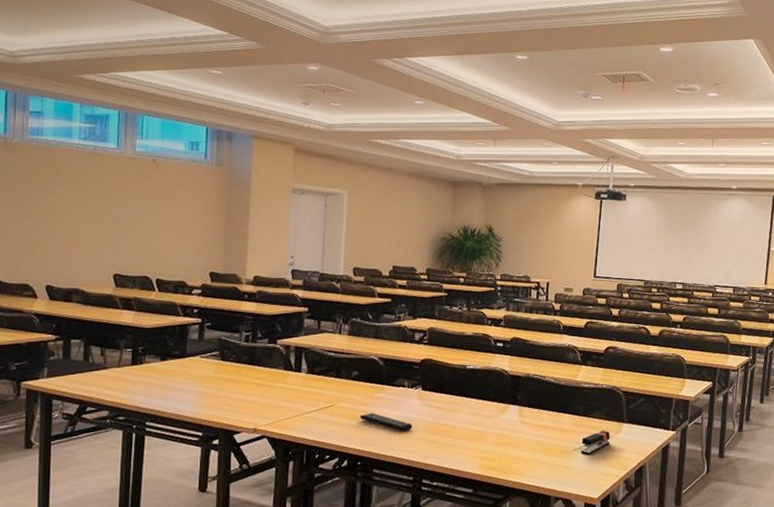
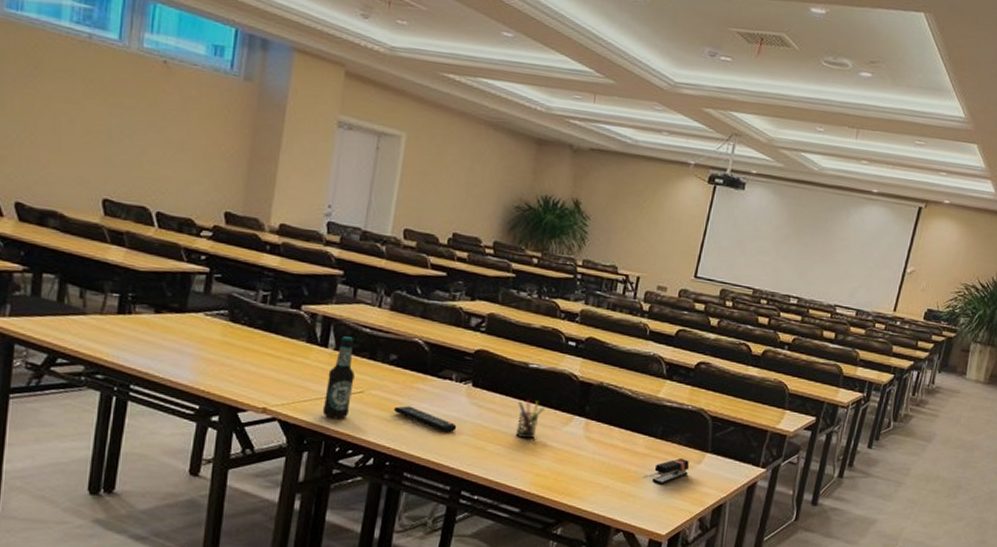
bottle: none [302,361,325,431] -> present [322,336,355,419]
pen holder: none [461,396,484,429] -> present [516,400,545,439]

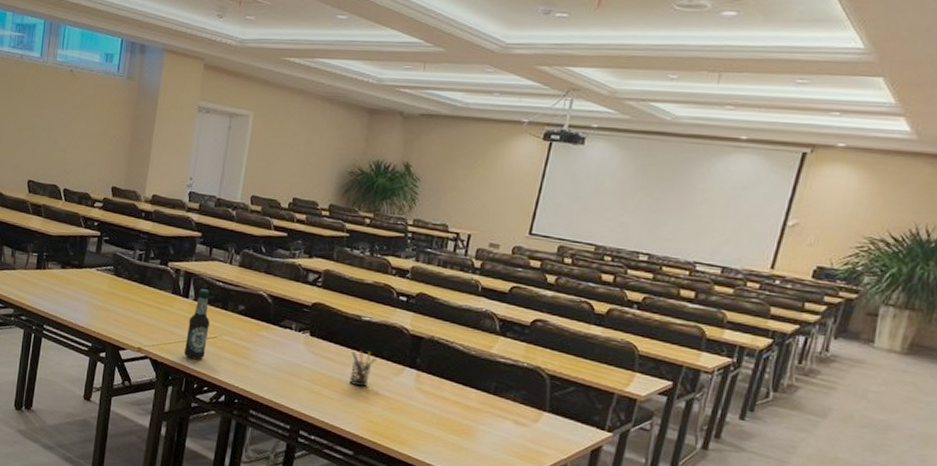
remote control: present [394,406,457,433] -> none [242,351,296,377]
stapler: present [652,458,689,485] -> none [485,415,525,441]

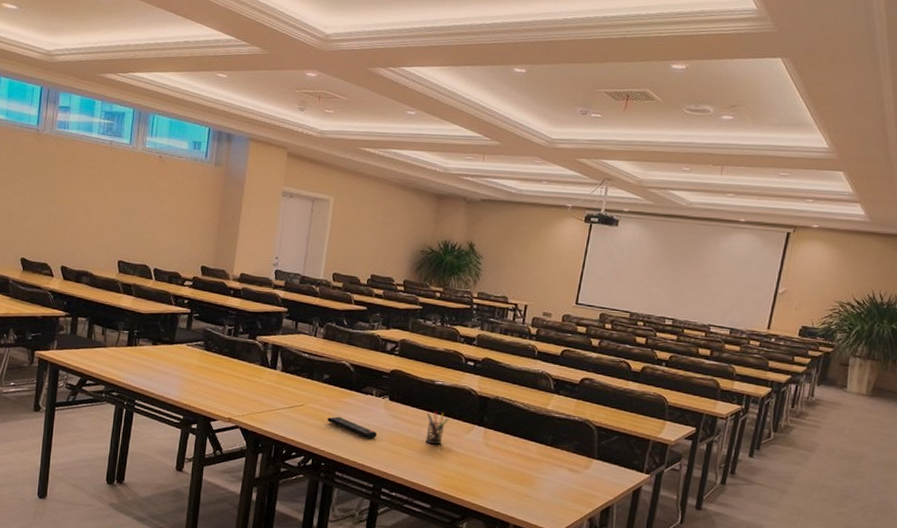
bottle: present [184,289,210,360] -> none [272,360,297,427]
remote control: none [242,351,296,377] -> present [327,416,378,440]

